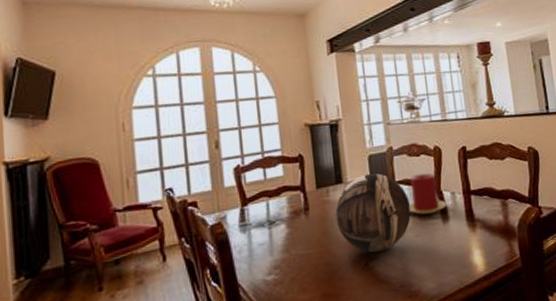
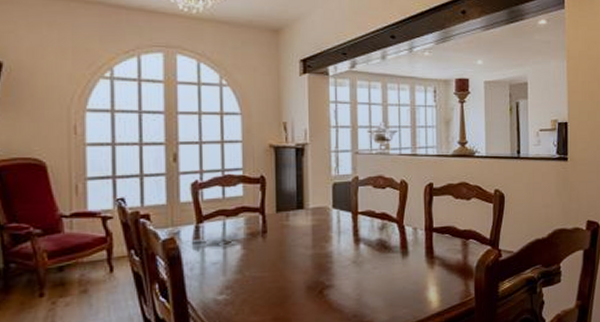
decorative bowl: present [335,173,412,253] -> none [294,201,371,281]
candle: present [409,172,447,215] -> none [370,206,408,247]

